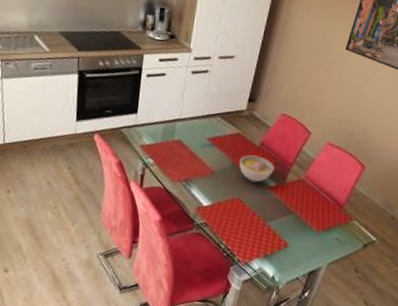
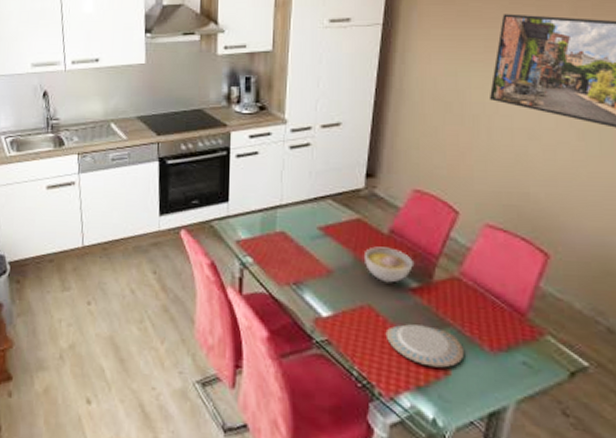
plate: none [247,212,300,242] -> present [385,324,465,368]

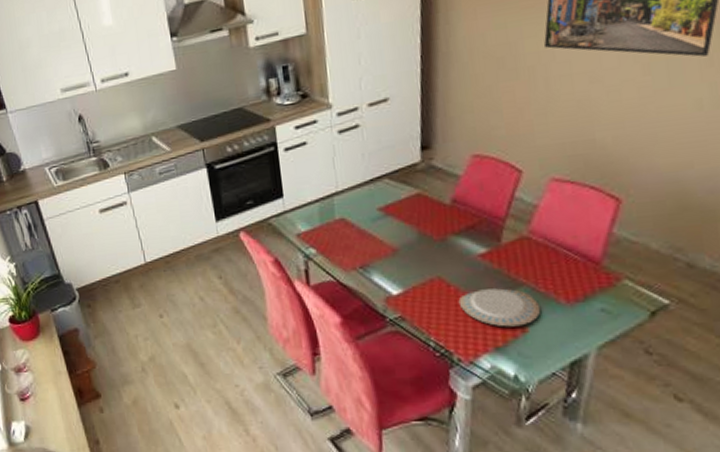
bowl: present [365,246,413,283] -> none [428,217,480,253]

